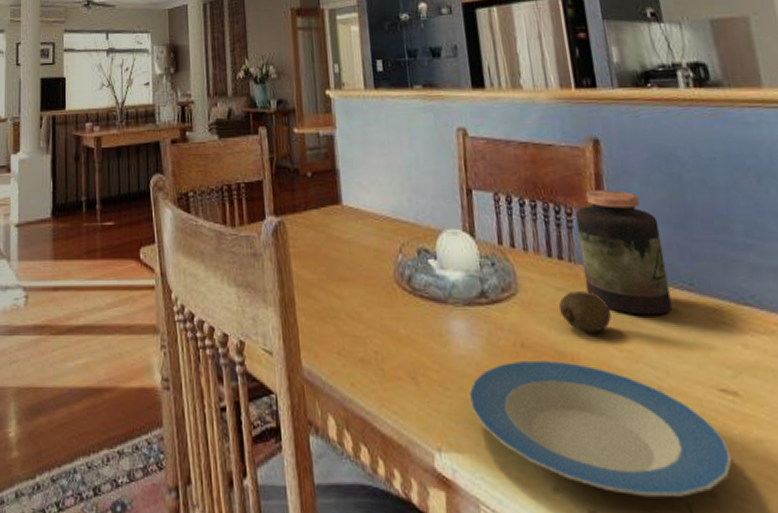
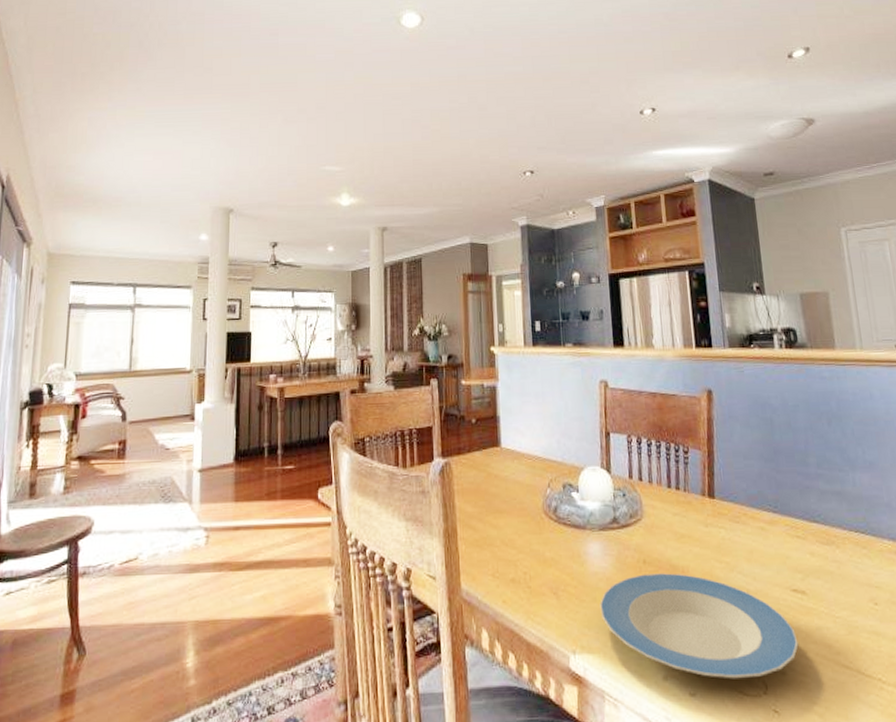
fruit: present [558,291,612,333] -> none [674,515,715,549]
jar: present [575,189,673,315] -> none [690,431,761,533]

